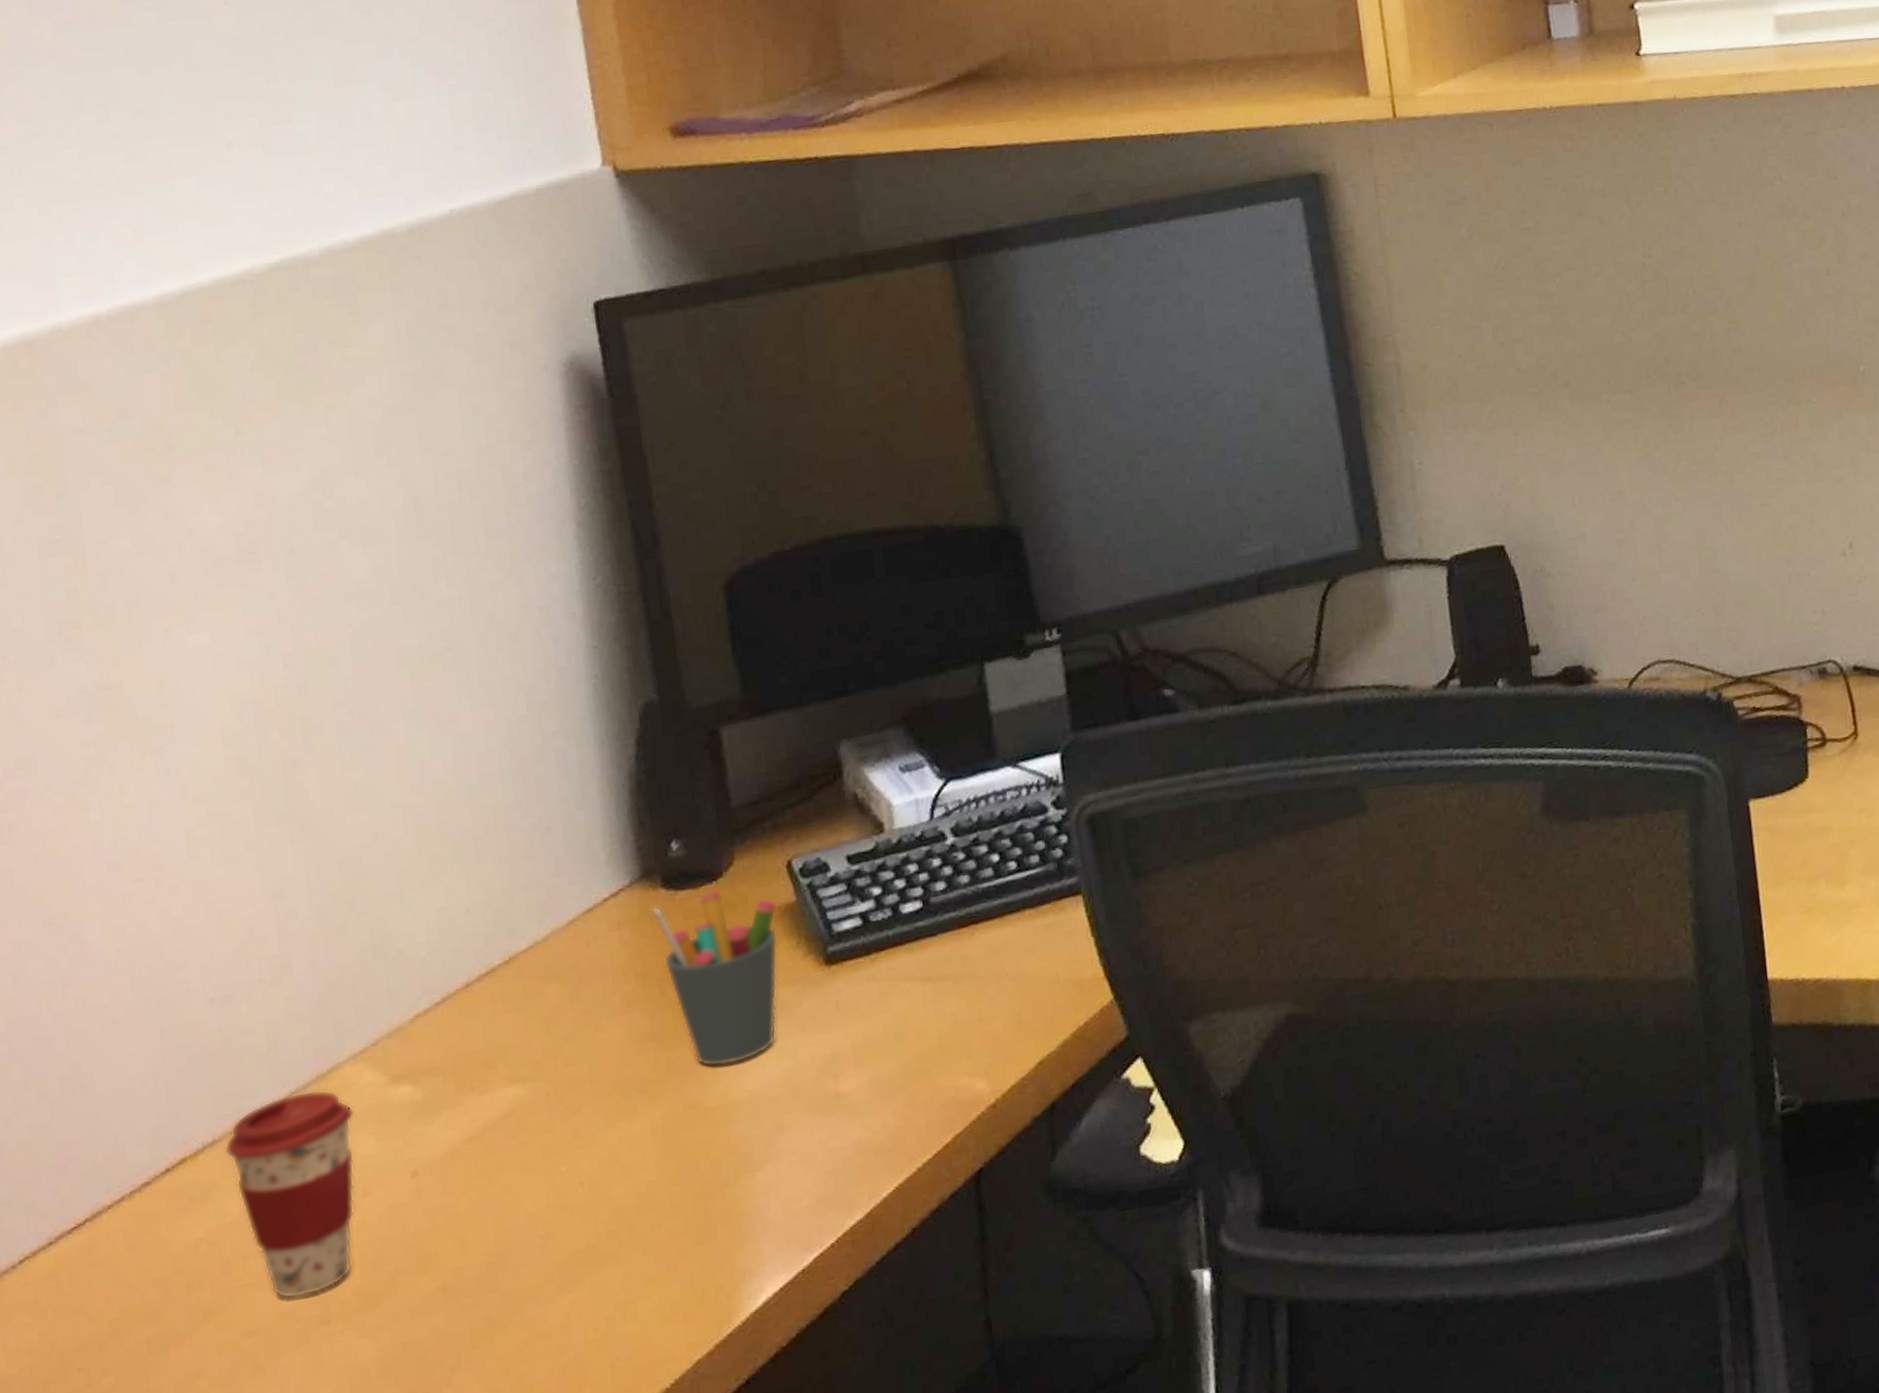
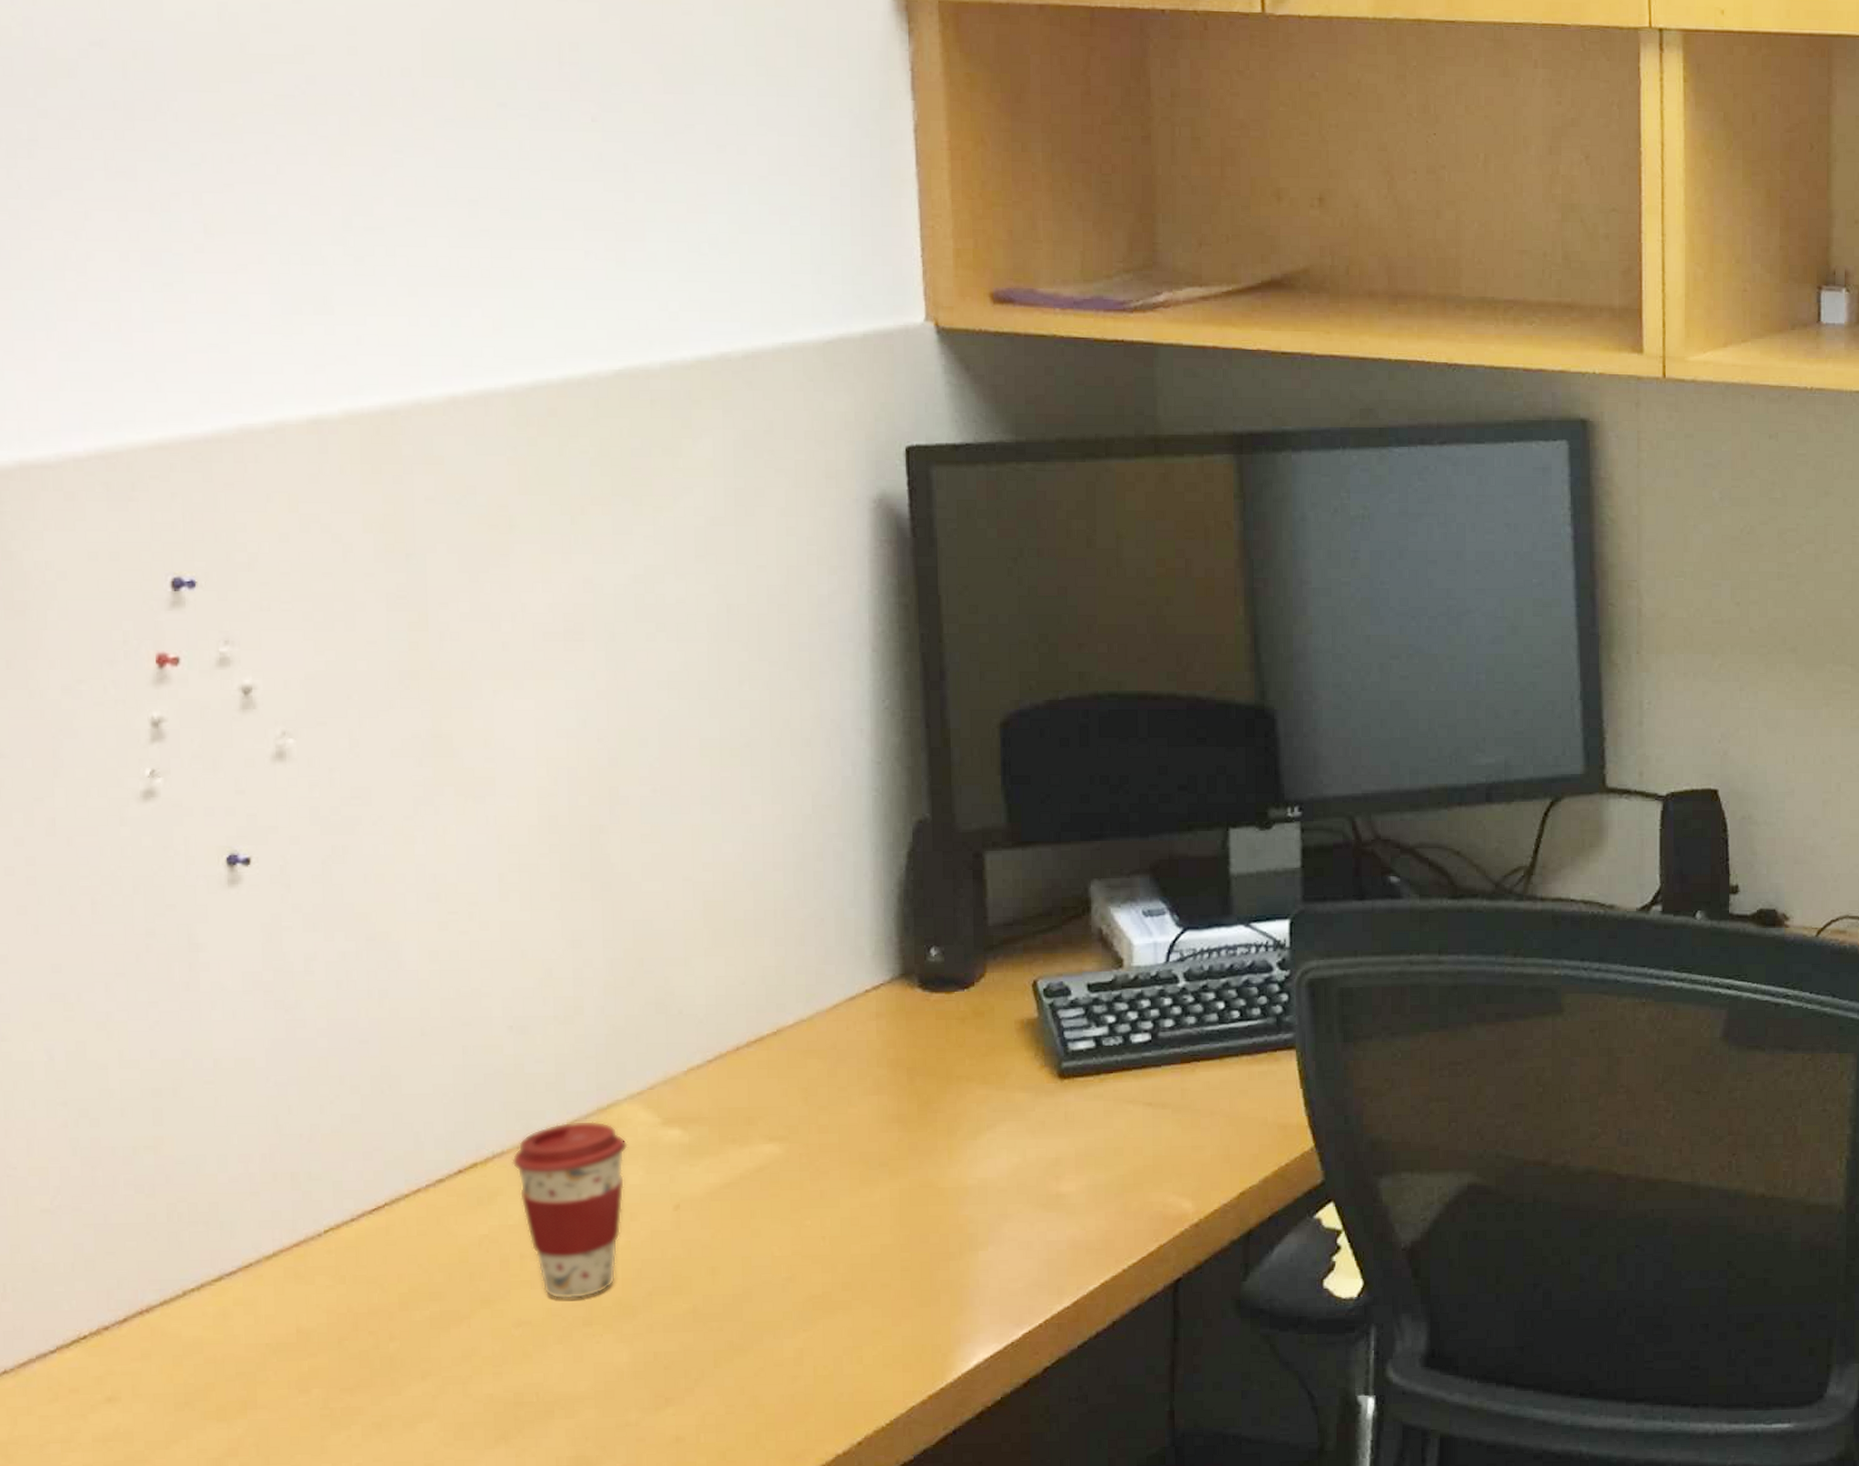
pen holder: present [652,889,778,1067] -> none [908,996,1020,1154]

